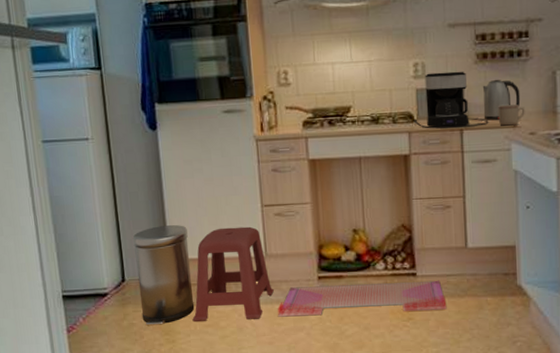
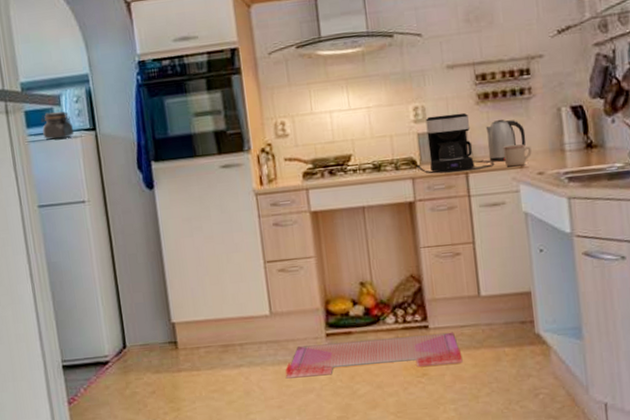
jar: none [47,48,80,77] -> present [41,111,74,140]
pedal bin: present [132,225,195,326] -> none [133,286,199,394]
step stool: present [192,226,274,322] -> none [197,284,281,387]

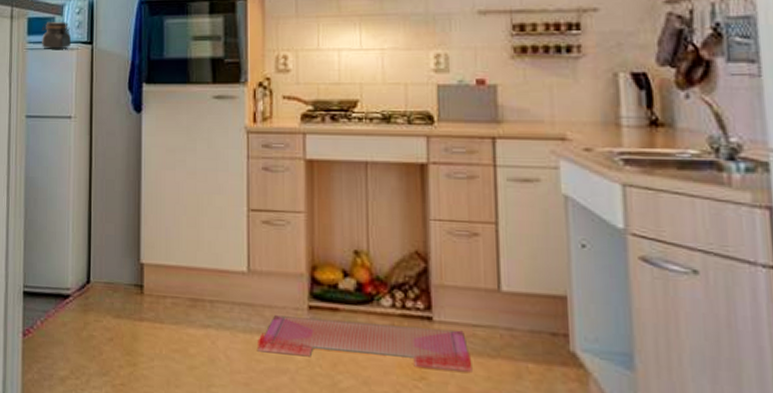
coffee maker: present [415,112,495,174] -> none [431,66,529,135]
kettle: present [485,119,526,163] -> none [521,78,571,129]
mug: present [503,144,532,167] -> none [540,112,577,137]

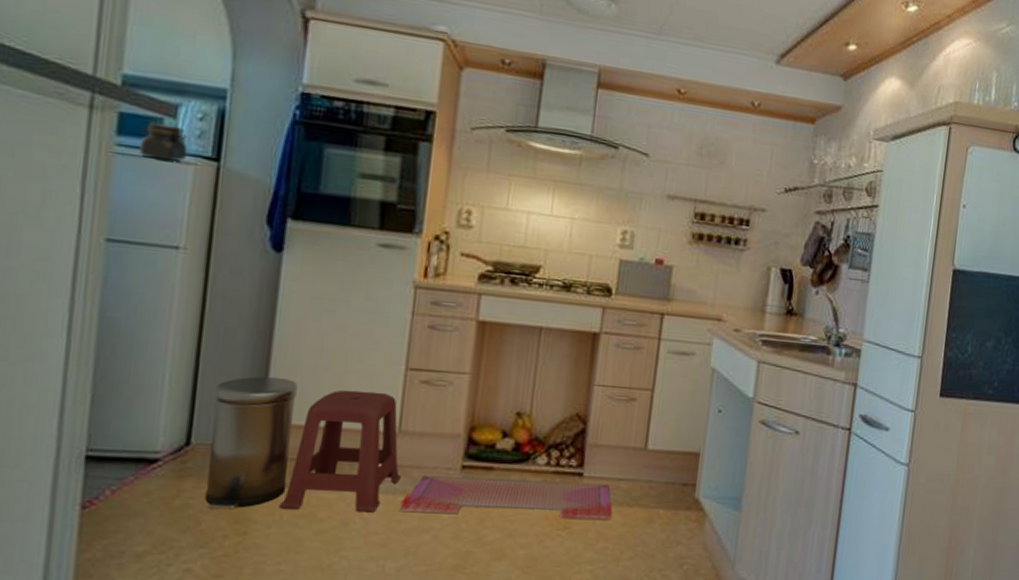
pedal bin: none [103,222,163,342] -> present [204,376,298,510]
step stool: none [158,231,255,351] -> present [279,389,401,513]

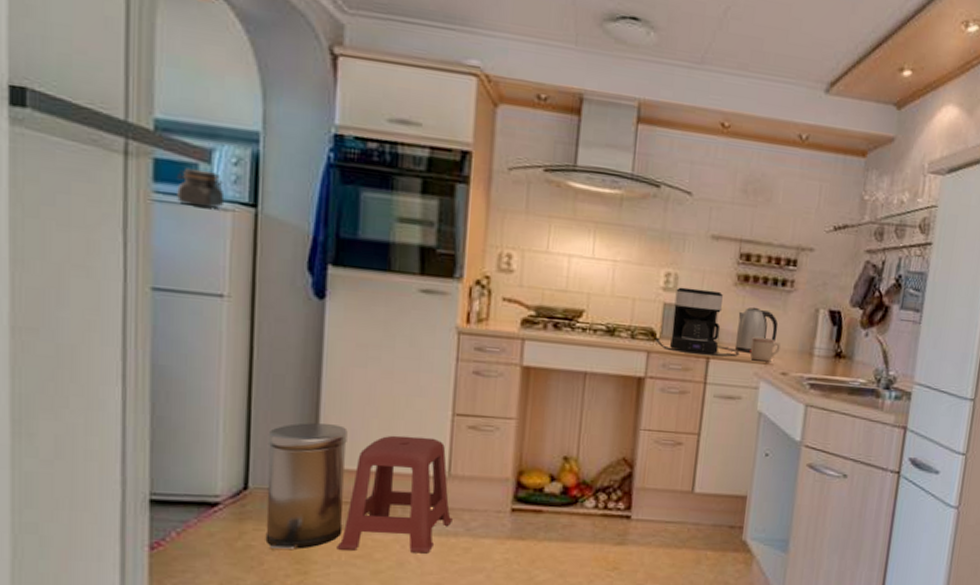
door mat: present [400,476,613,520] -> none [453,518,661,561]
coffee maker: none [609,244,694,313] -> present [653,287,740,357]
kettle: none [688,264,732,310] -> present [734,307,779,353]
mug: none [703,294,734,319] -> present [750,337,781,362]

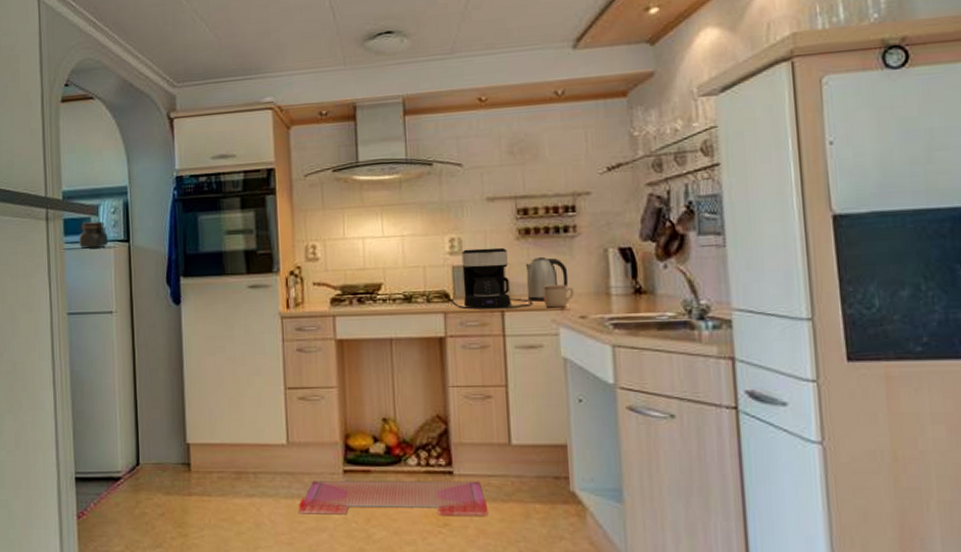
pedal bin: present [265,423,348,551] -> none [150,406,210,516]
step stool: present [336,435,452,554] -> none [207,410,295,515]
door mat: none [453,518,661,561] -> present [299,480,489,516]

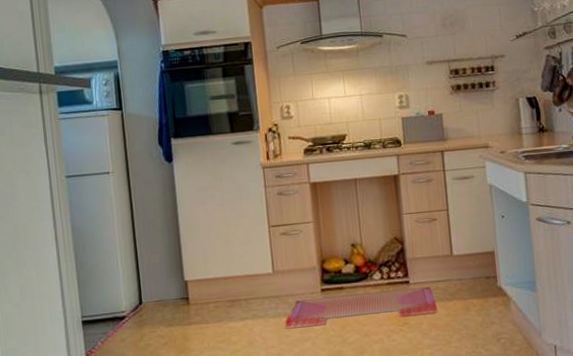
jar: present [78,221,109,248] -> none [72,92,102,118]
coffee maker: present [447,247,533,310] -> none [399,101,465,152]
kettle: present [525,256,569,302] -> none [458,106,491,143]
mug: present [542,285,574,308] -> none [472,128,495,147]

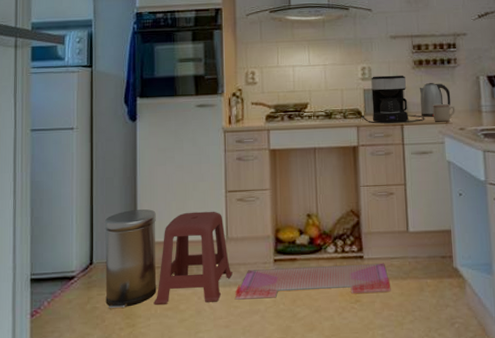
pedal bin: none [149,248,208,345] -> present [104,209,157,309]
step stool: none [206,246,281,339] -> present [154,211,232,305]
coffee maker: none [399,101,465,152] -> present [360,75,425,124]
kettle: none [458,106,491,143] -> present [419,82,451,117]
mug: none [472,128,495,147] -> present [432,104,455,122]

